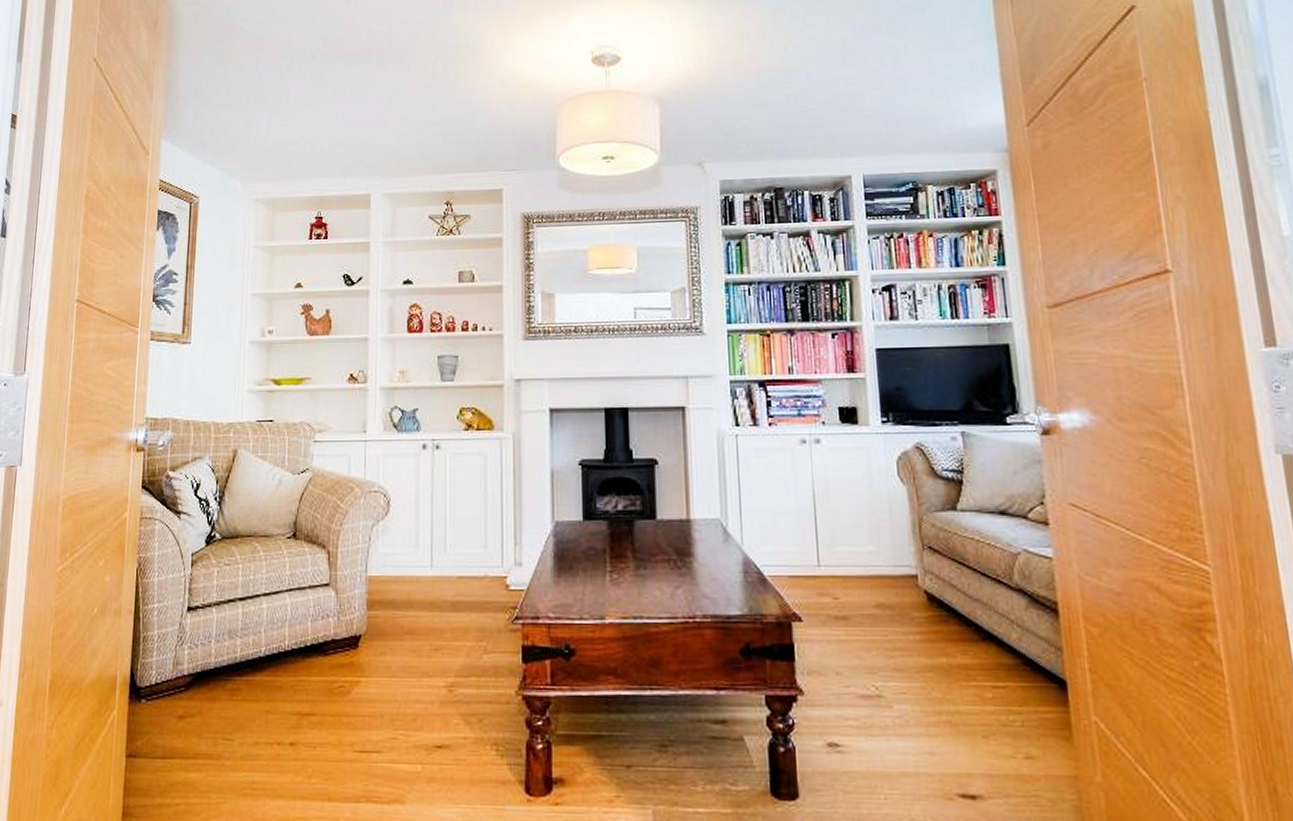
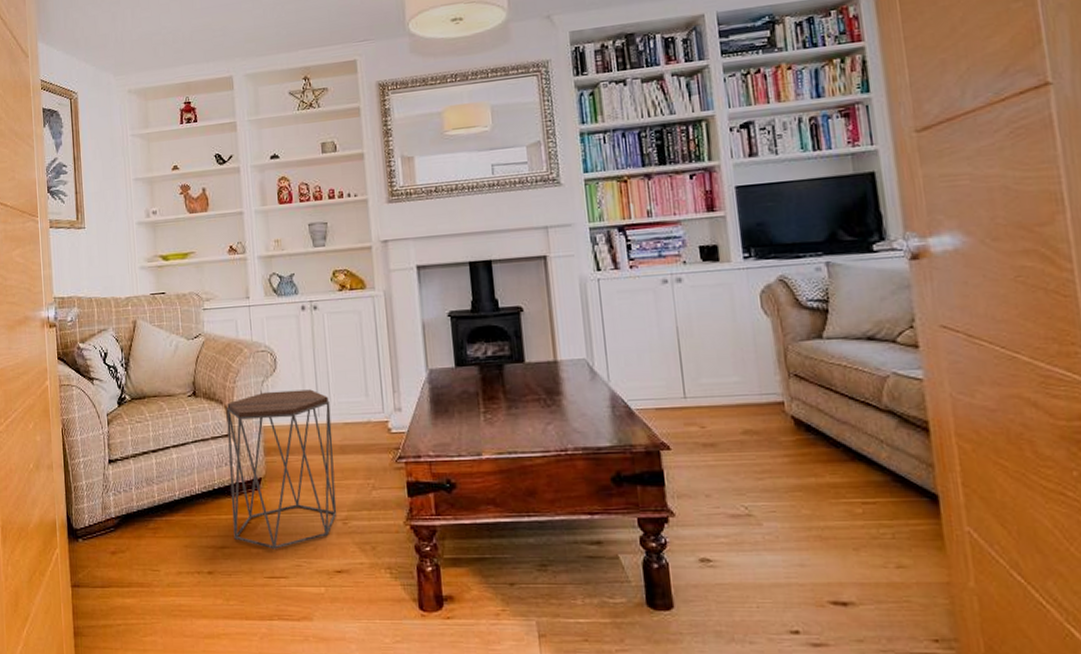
side table: none [323,537,445,719] -> present [226,389,337,549]

